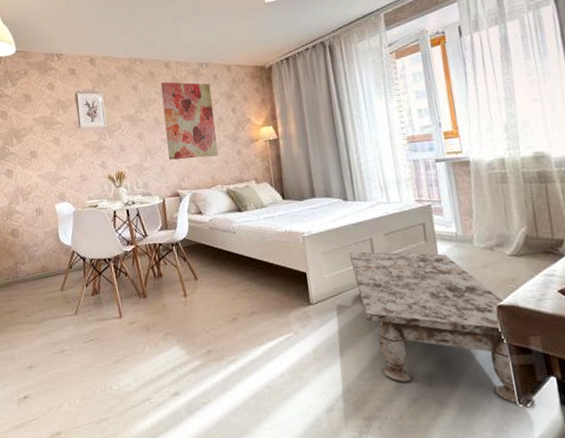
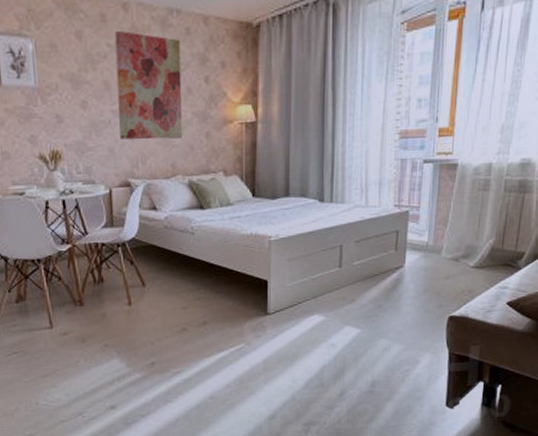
coffee table: present [349,251,535,405] -> none [316,258,461,407]

